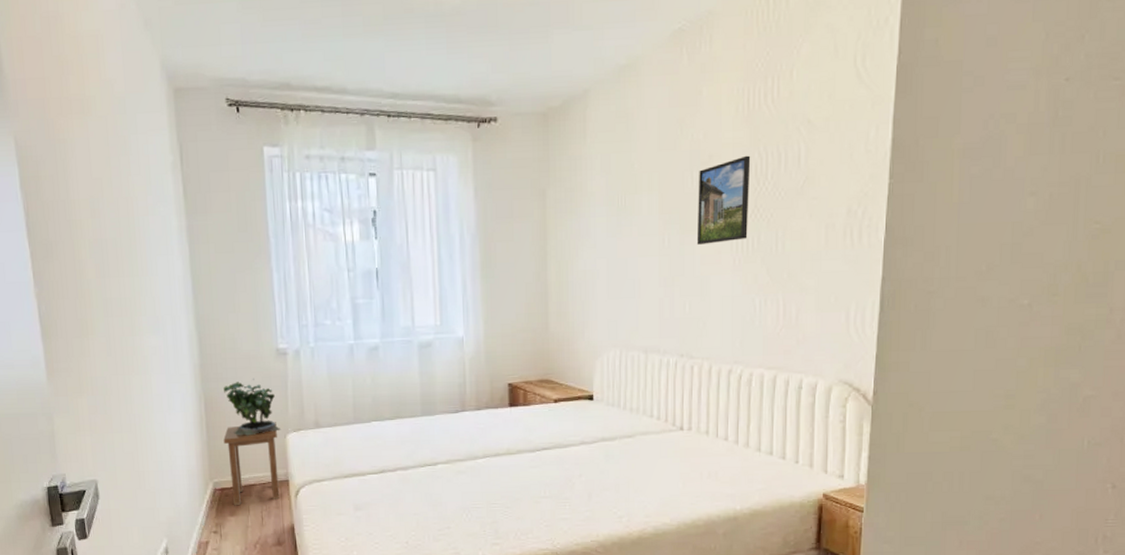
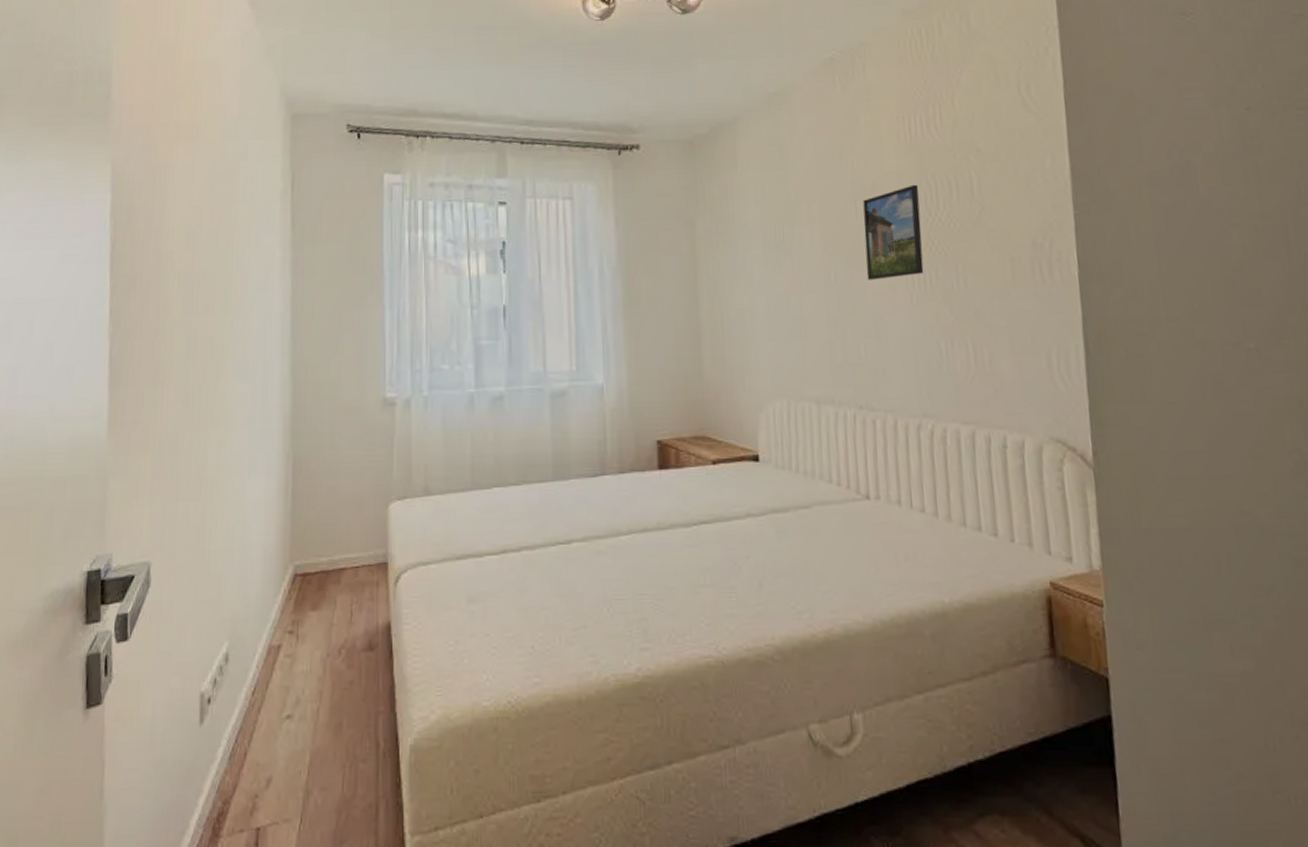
stool: present [223,422,280,506] -> none [311,488,377,597]
potted plant: present [224,378,282,436] -> none [317,433,383,506]

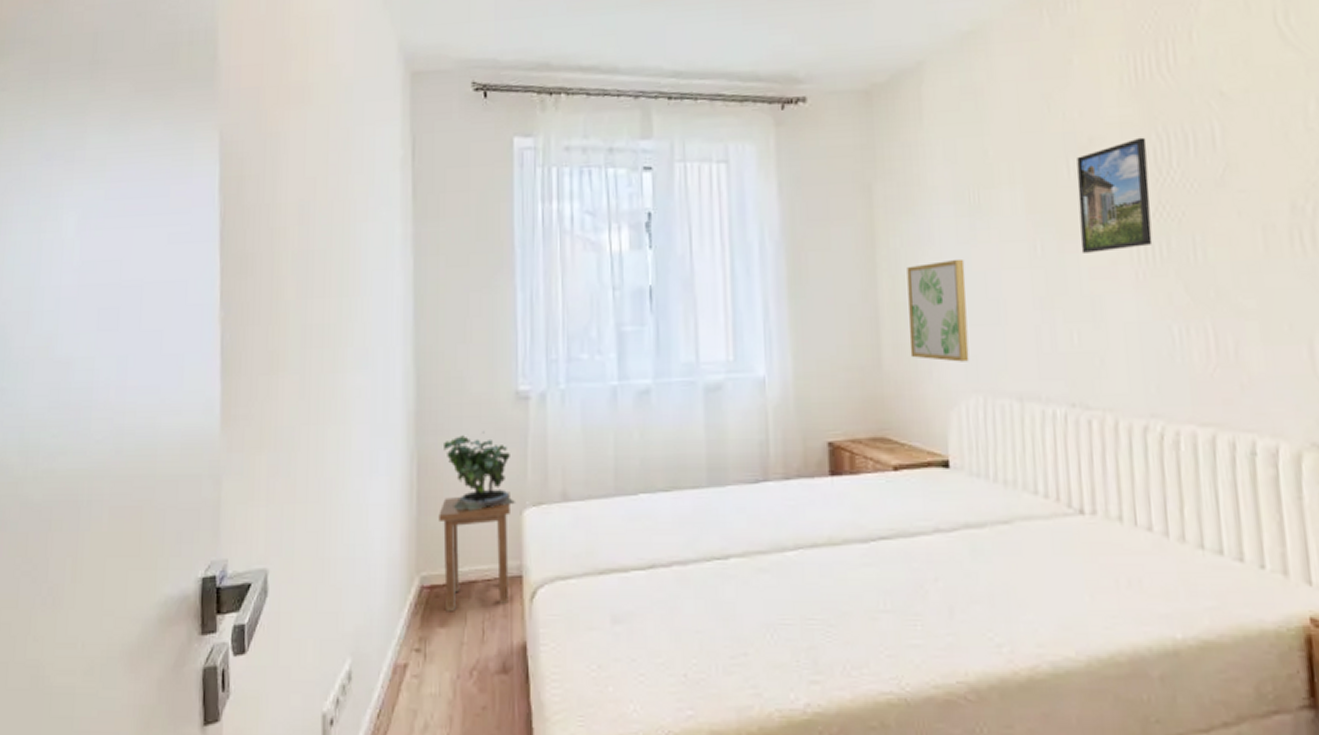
stool: none [311,488,377,597] -> present [438,492,510,612]
potted plant: none [317,433,383,506] -> present [444,430,517,511]
wall art: none [724,283,776,371] -> present [907,258,970,362]

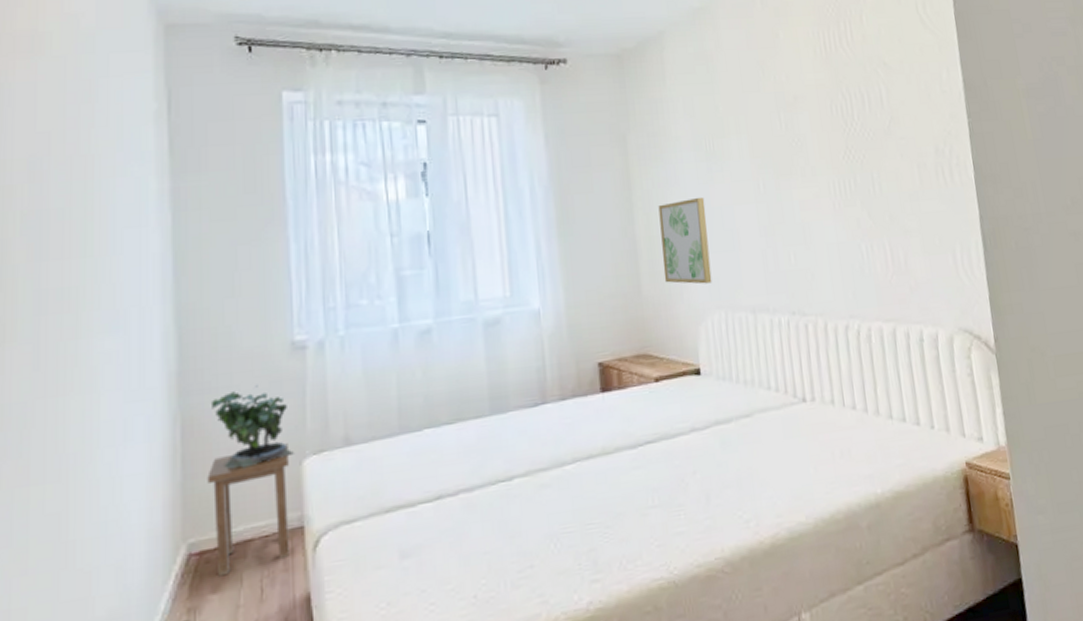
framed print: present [1077,137,1153,253] -> none [786,96,844,189]

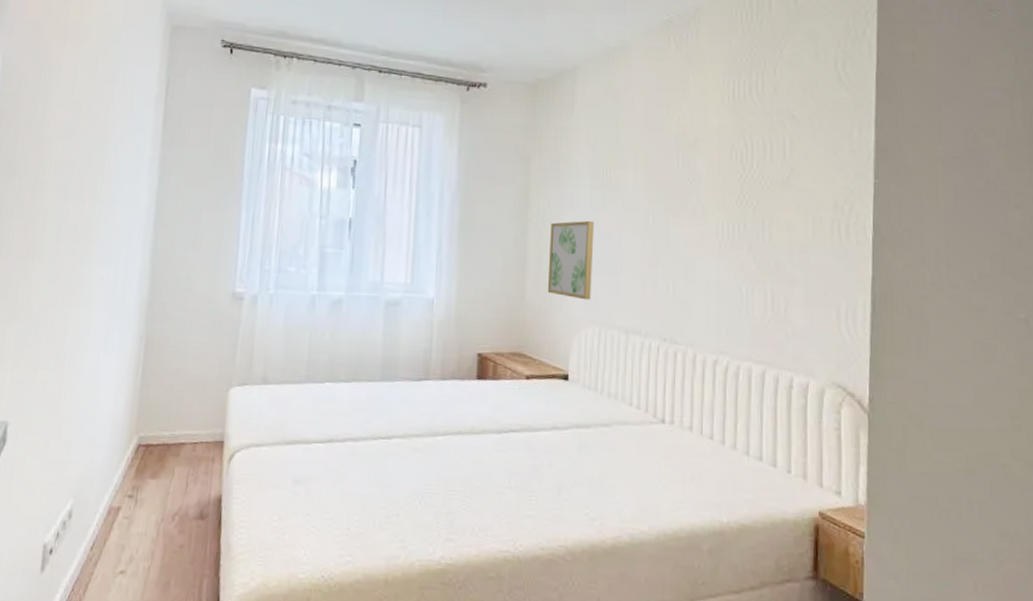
stool: present [207,443,290,577] -> none [157,373,220,467]
potted plant: present [212,384,295,470] -> none [168,321,225,386]

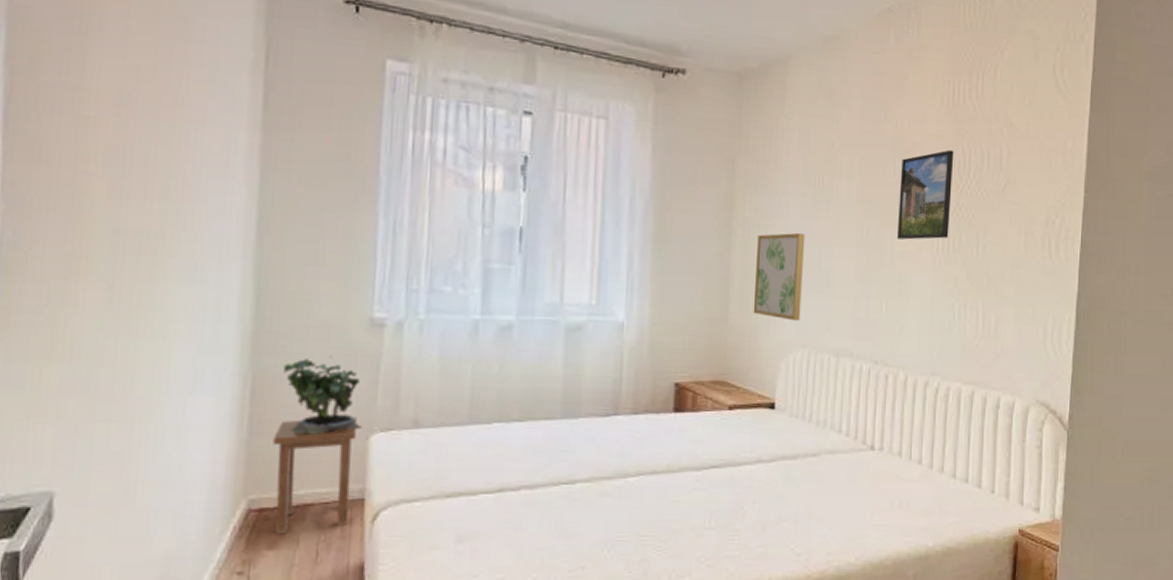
stool: none [157,373,220,467] -> present [273,417,357,535]
potted plant: none [168,321,225,386] -> present [284,355,363,435]
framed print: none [681,142,736,226] -> present [896,149,954,240]

